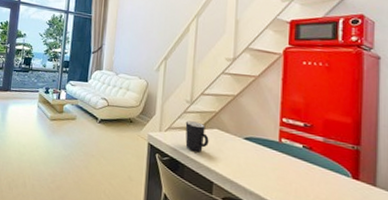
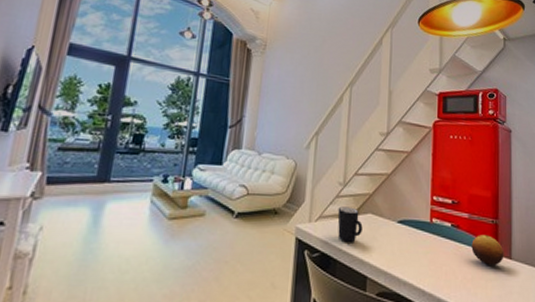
fruit: none [326,158,367,190] -> present [471,235,504,265]

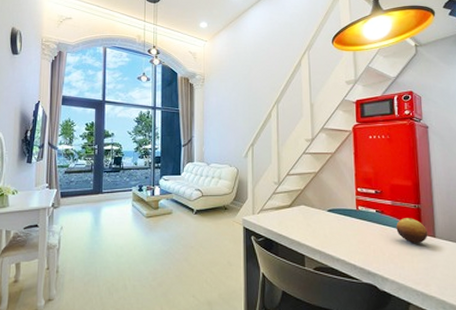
mug: present [337,206,363,243] -> none [275,201,298,229]

